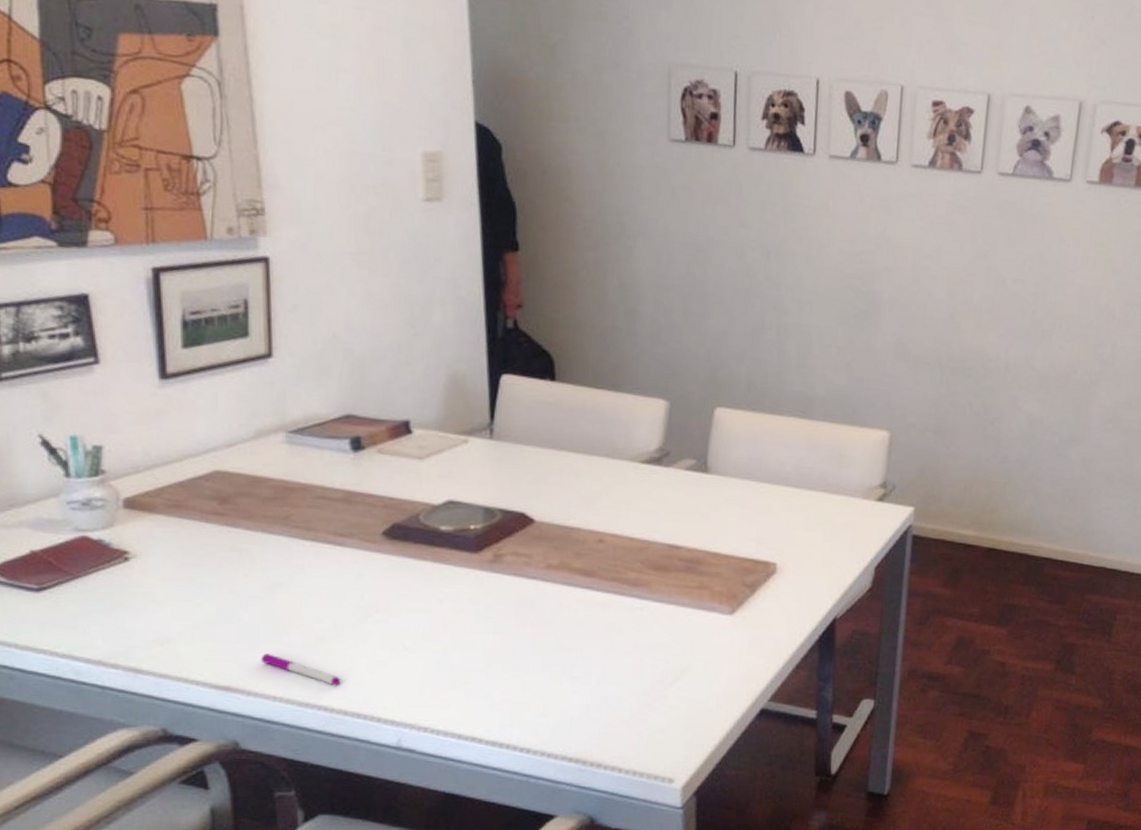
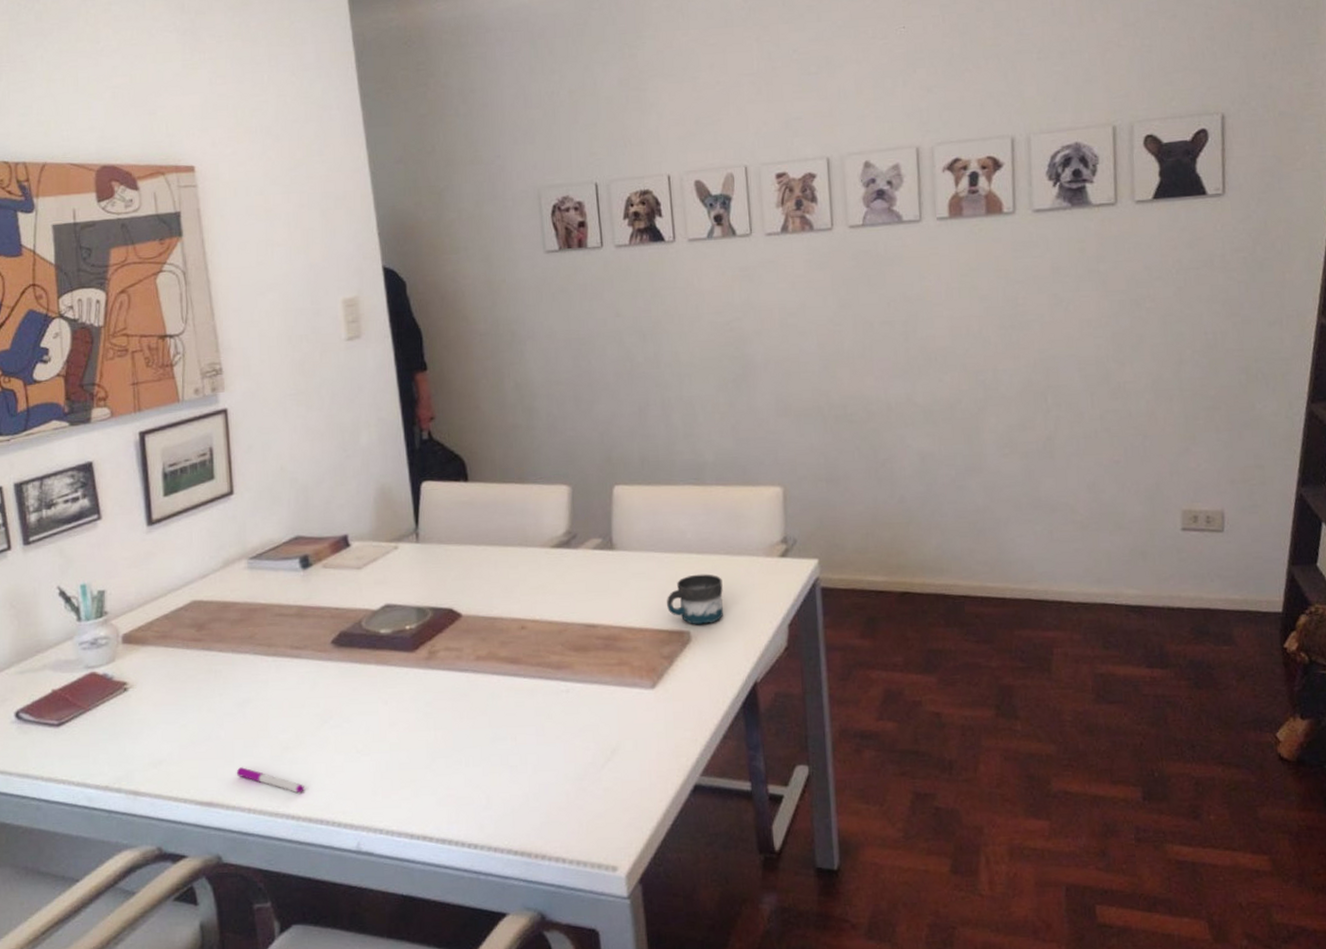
mug: none [756,507,816,558] -> present [667,574,723,625]

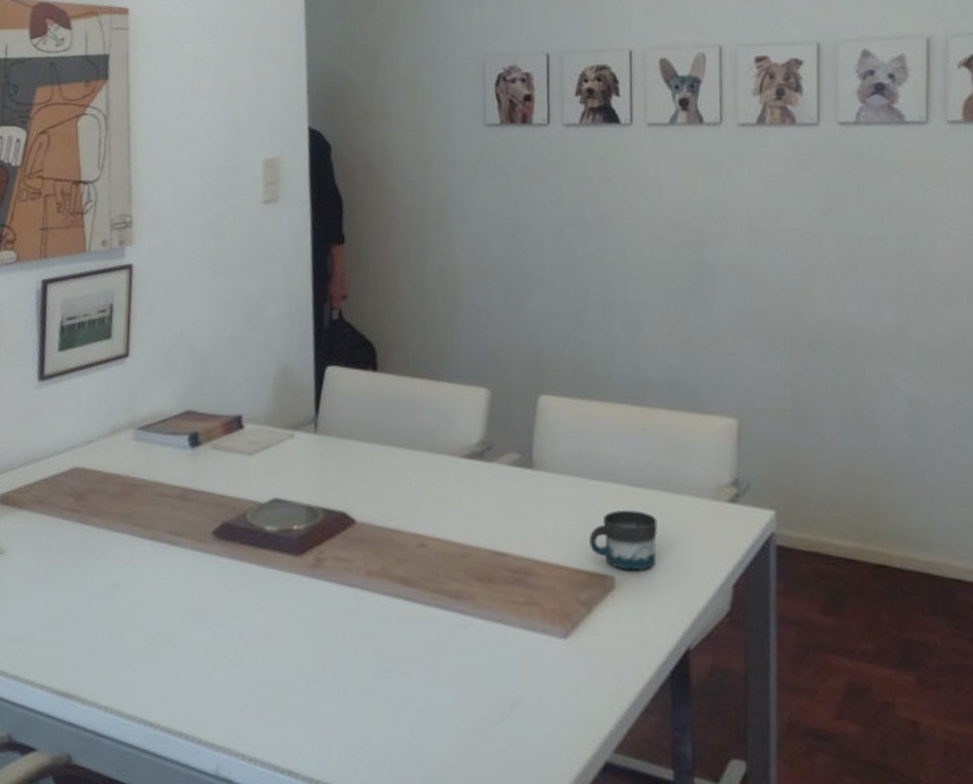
pen: present [236,767,304,794] -> none [97,658,167,699]

